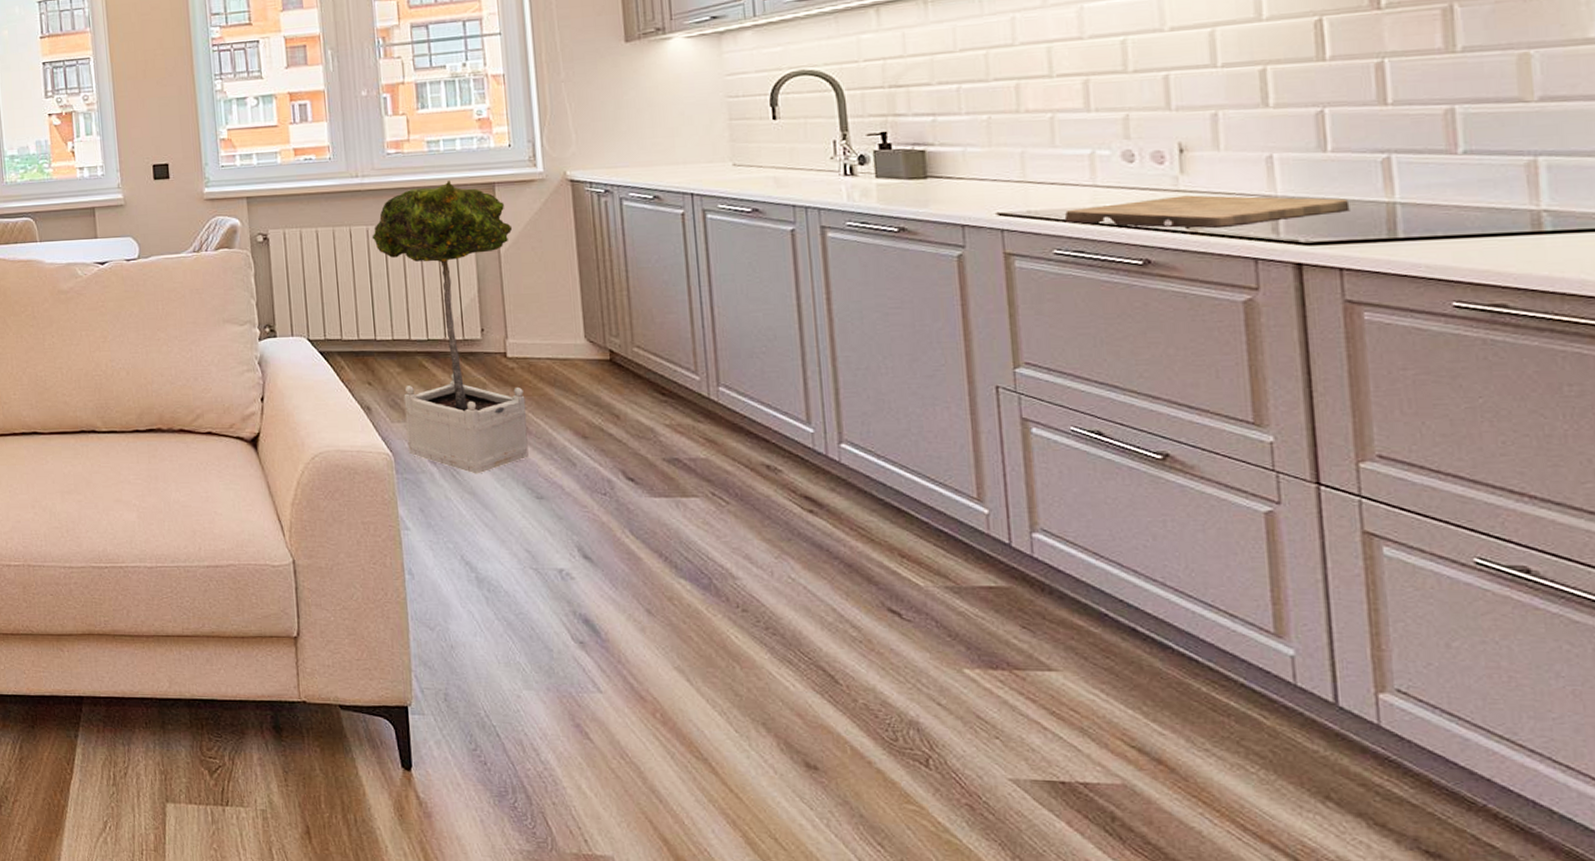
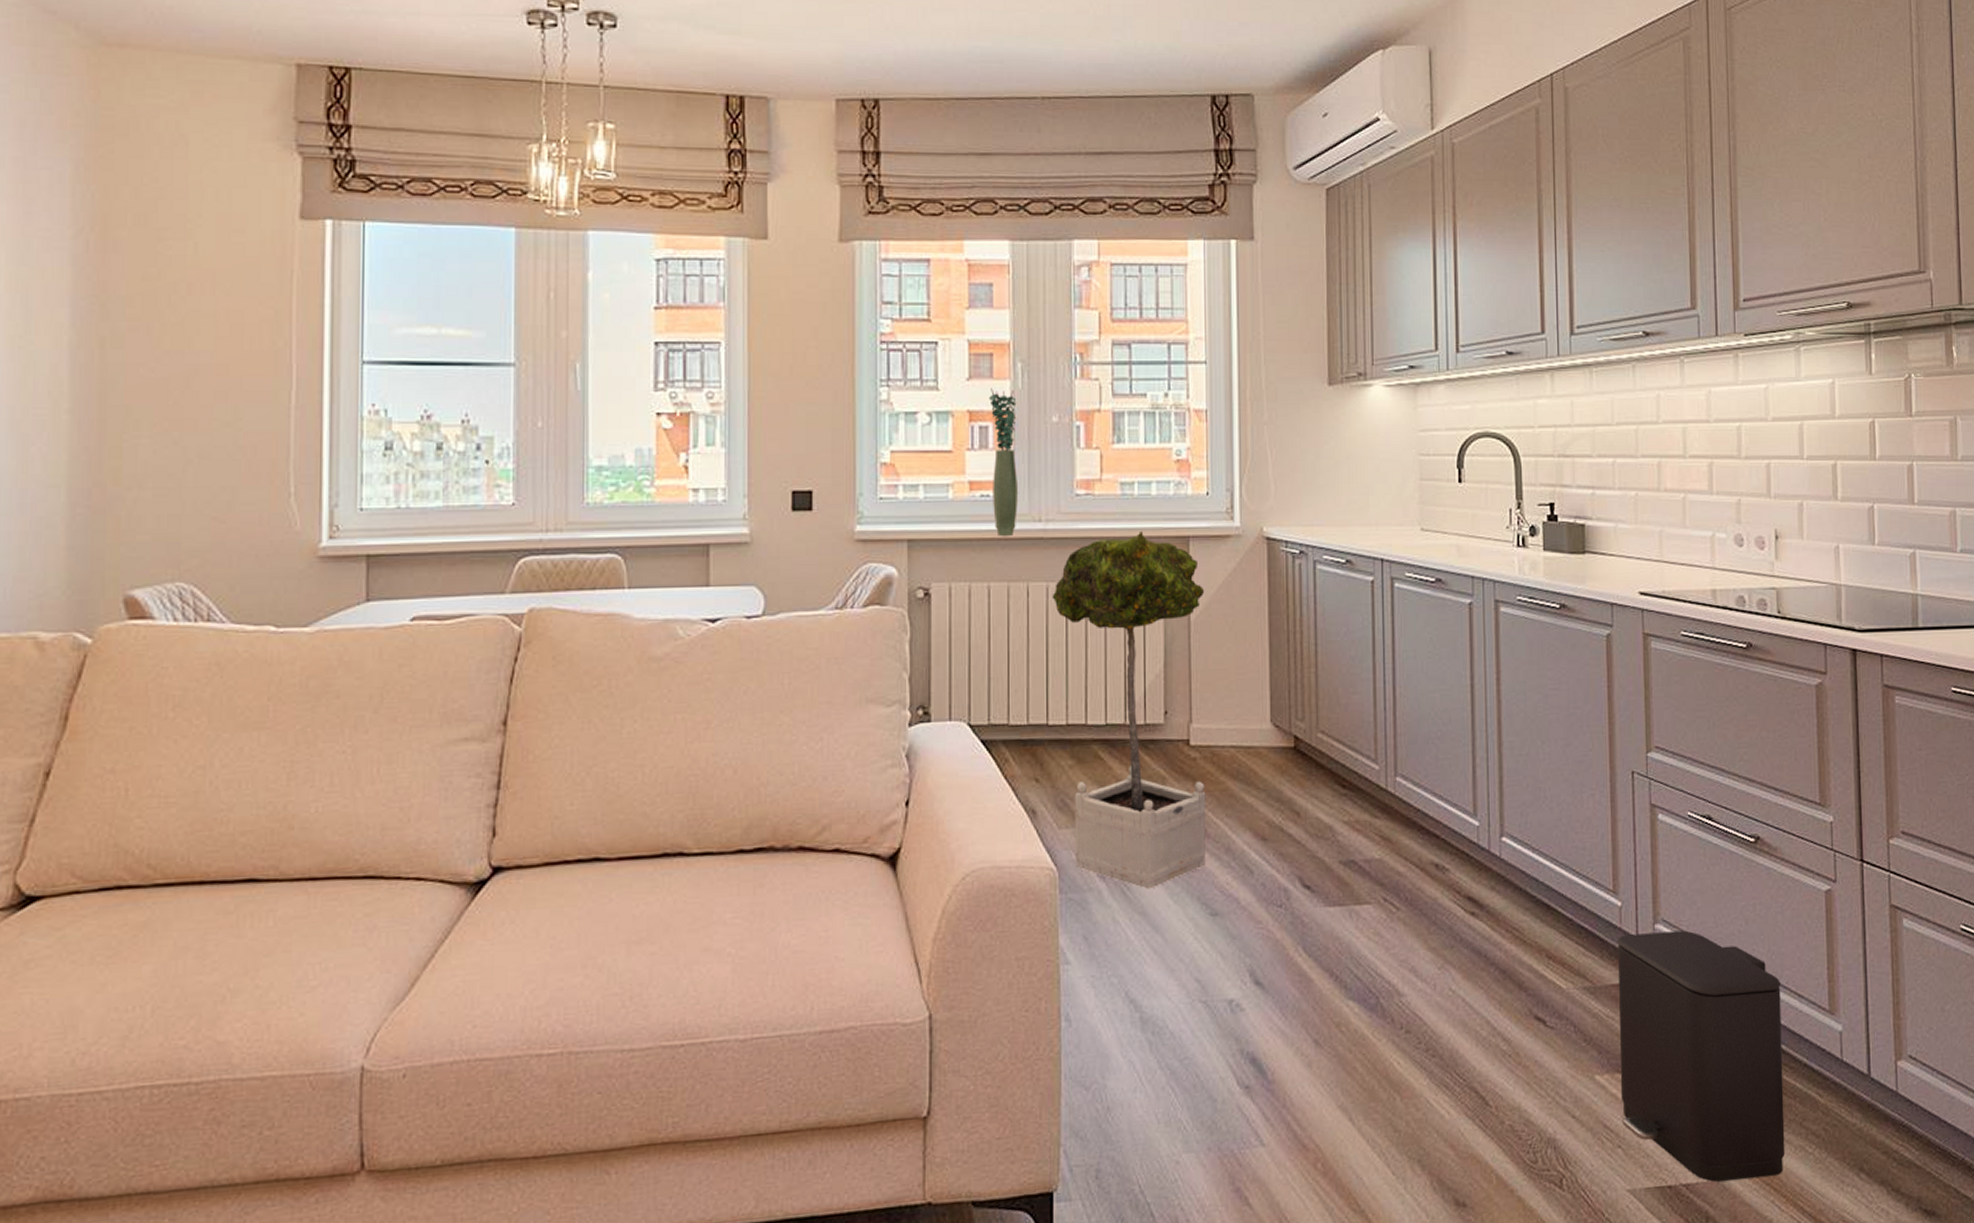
vase: none [305,72,337,191] -> present [989,388,1019,537]
pedal bin: none [984,541,1217,789] -> present [1617,930,1785,1182]
cutting board: present [1064,195,1350,229] -> none [1690,581,1889,614]

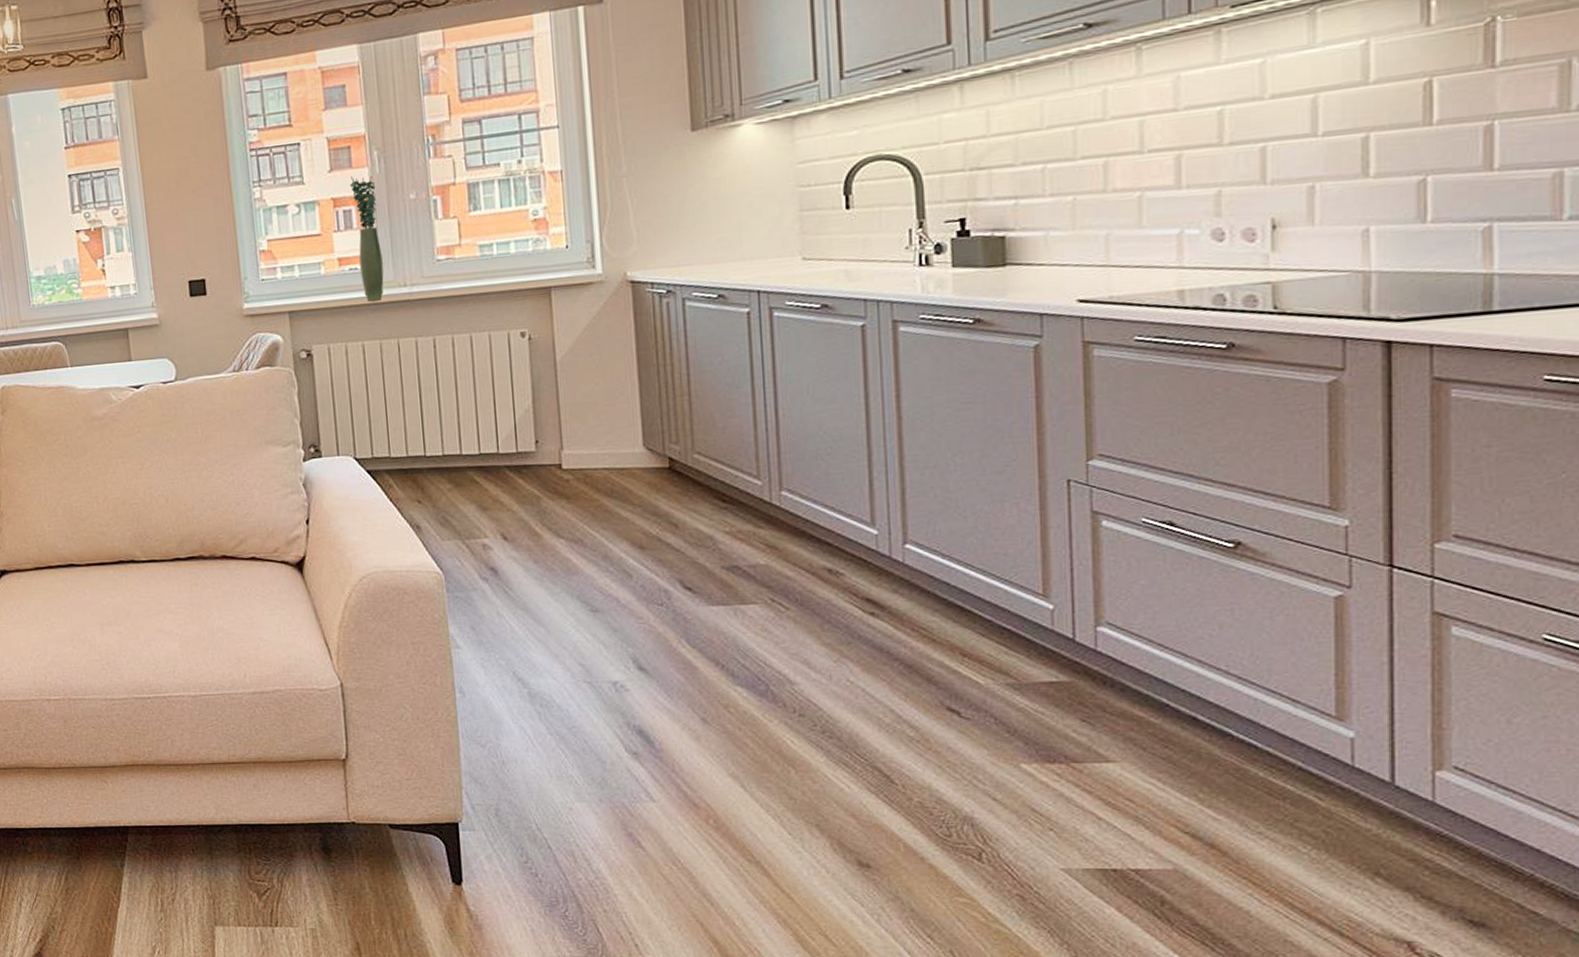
potted tree: present [1052,531,1206,890] -> none [421,286,584,590]
pedal bin: present [1617,930,1785,1182] -> none [1048,633,1269,870]

